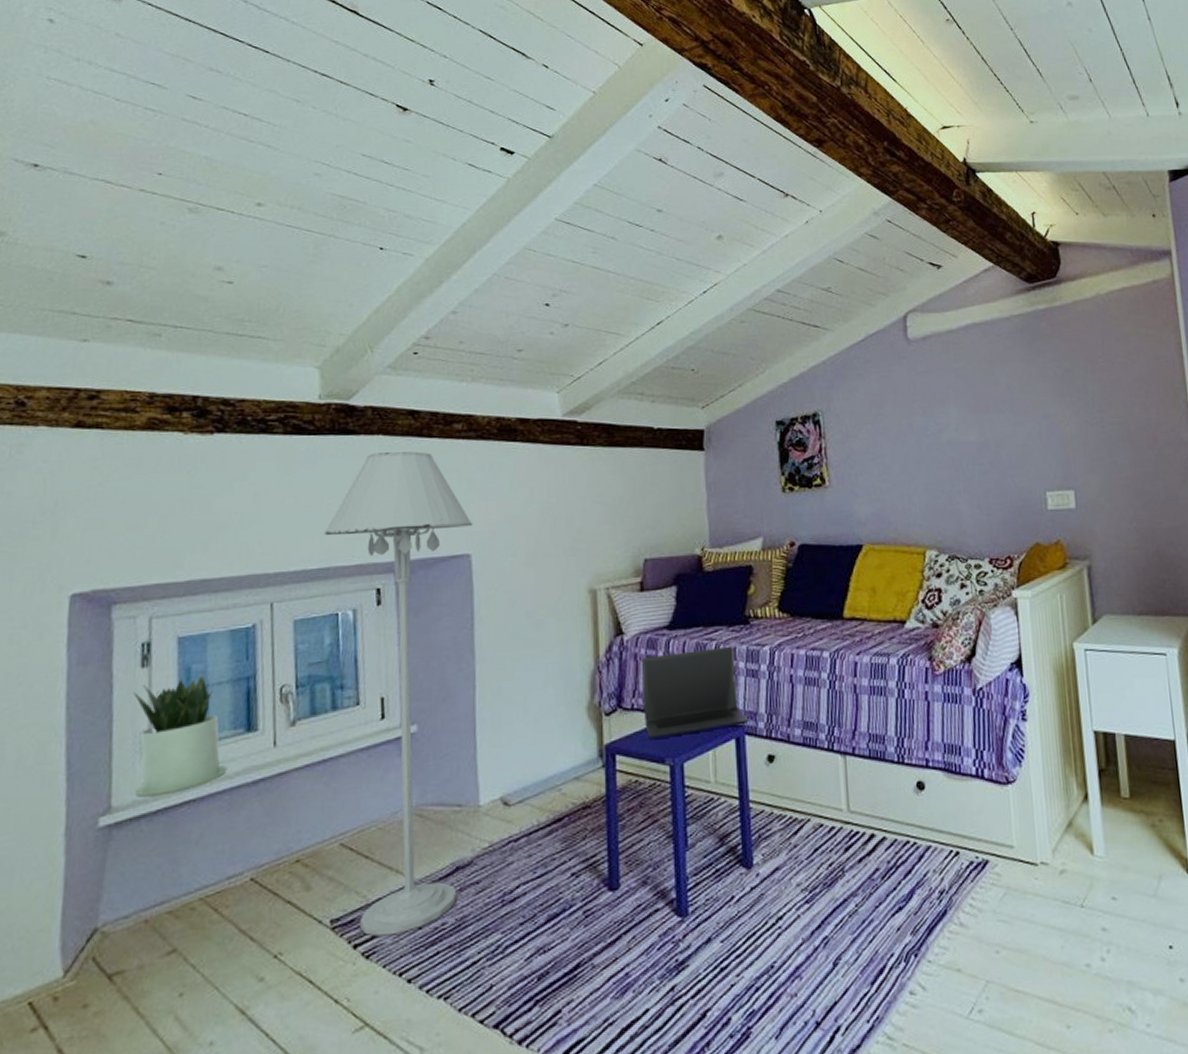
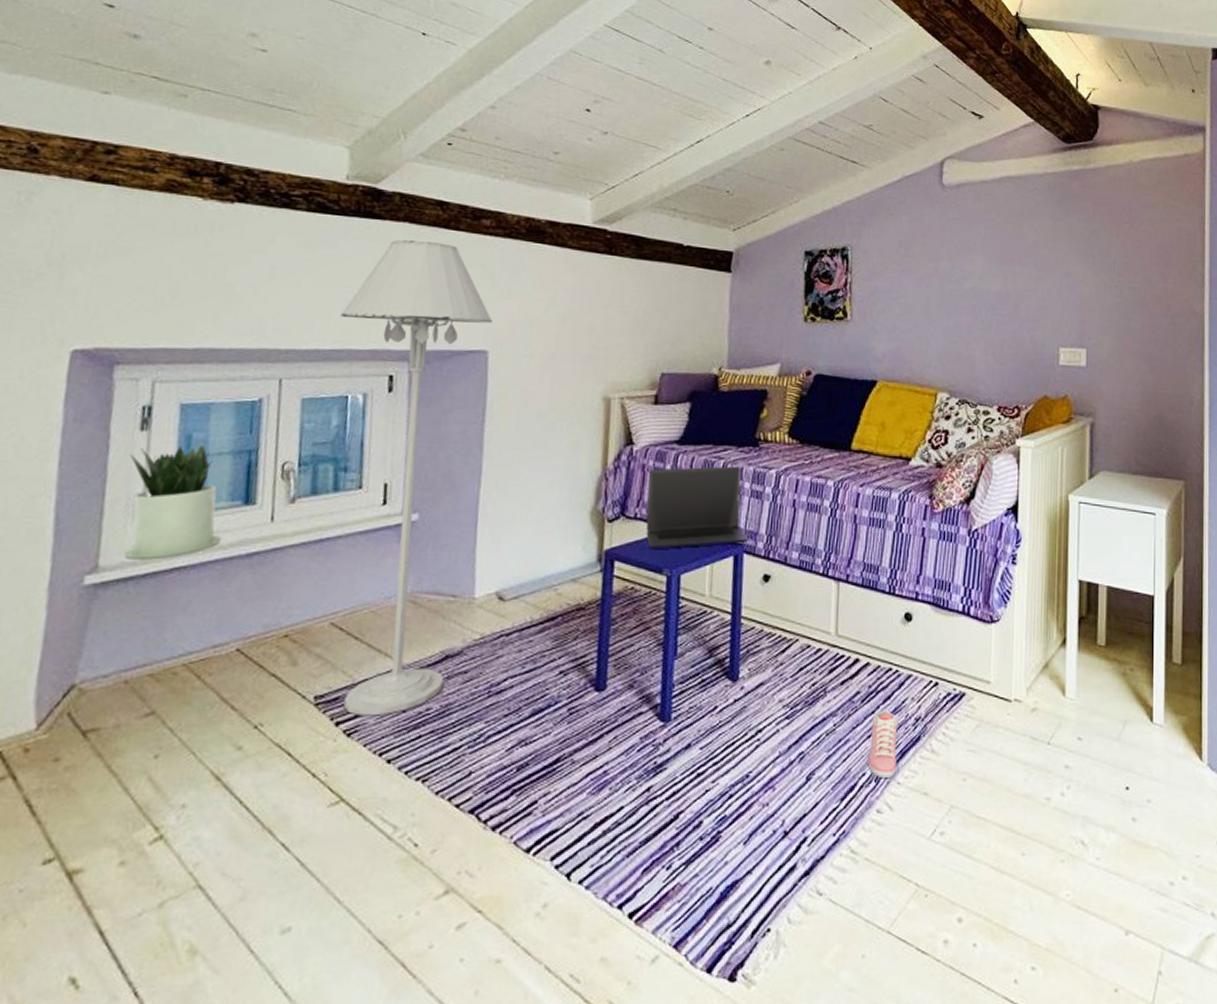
sneaker: none [894,885,925,957] -> present [868,710,898,778]

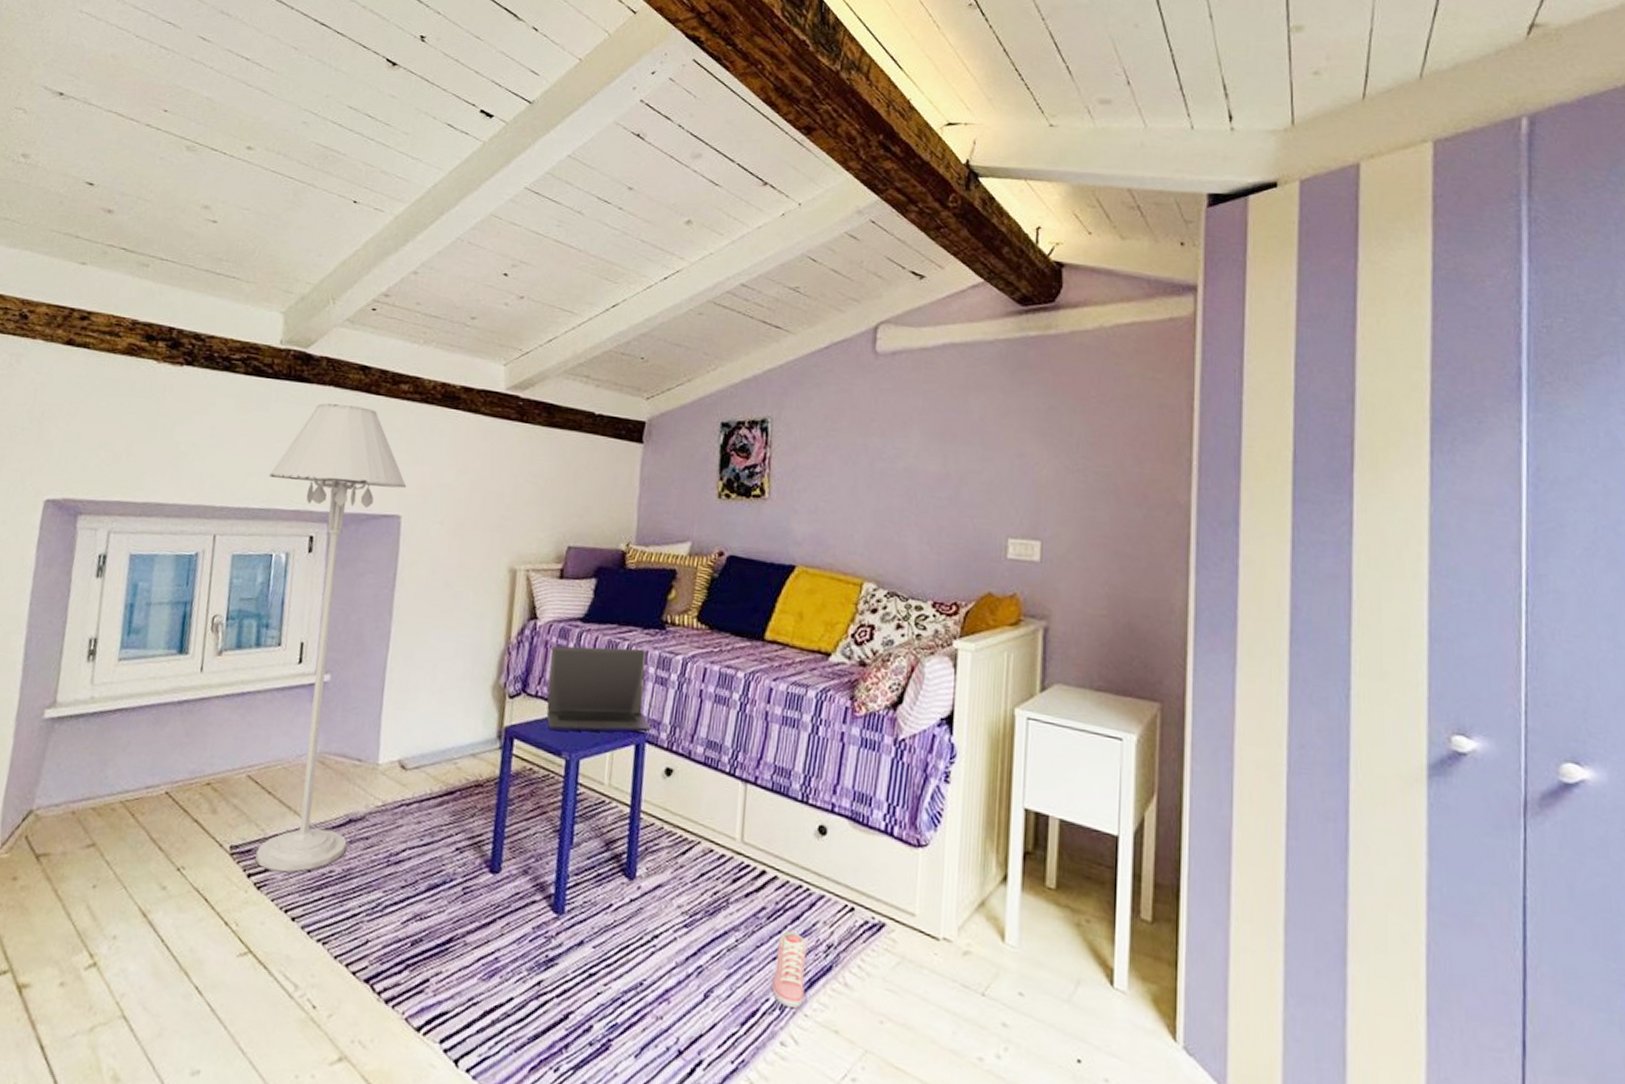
planter: present [121,443,223,560] -> none [75,592,159,700]

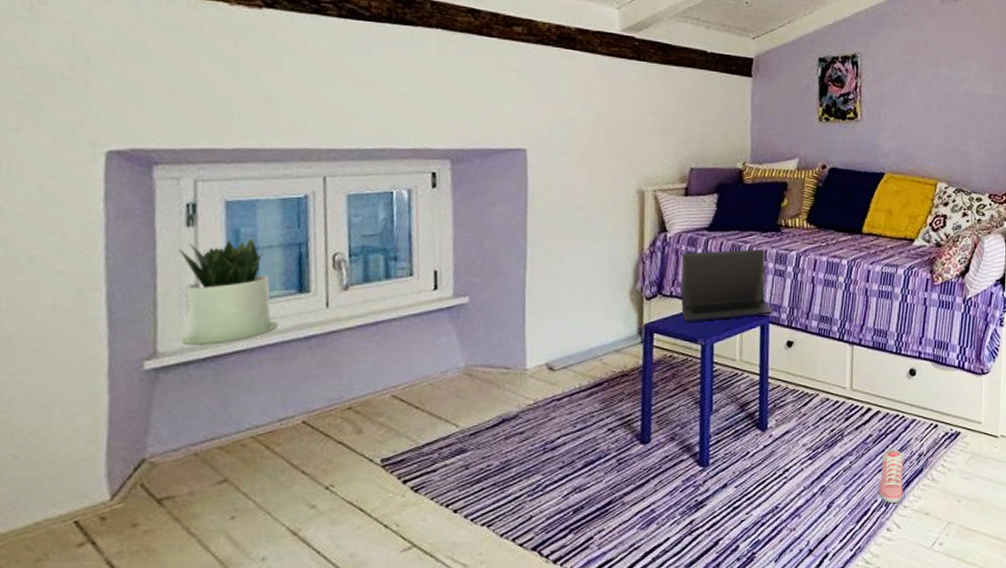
planter: none [75,592,159,700] -> present [178,237,280,345]
floor lamp: present [255,403,407,874] -> none [379,45,530,476]

